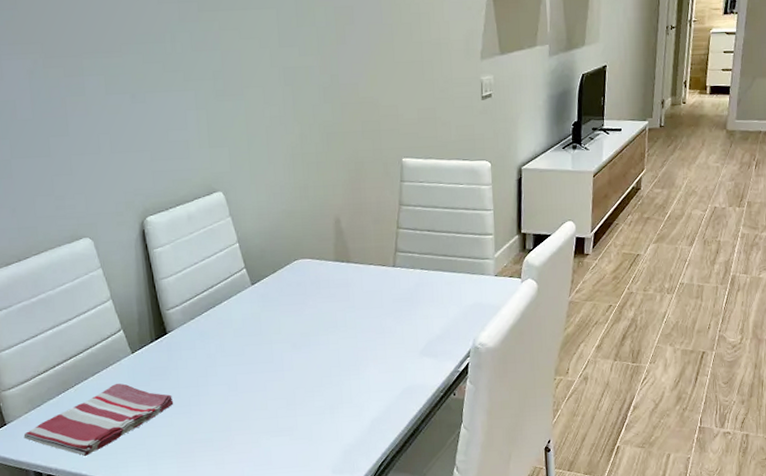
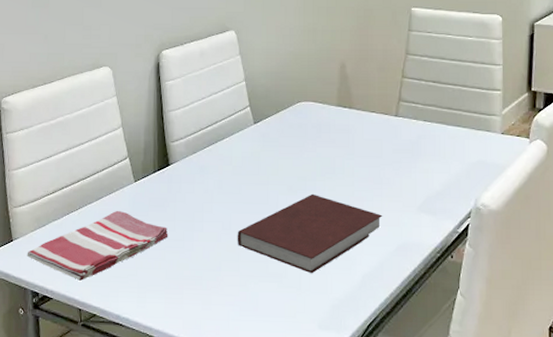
notebook: none [244,348,387,424] -> present [237,193,383,274]

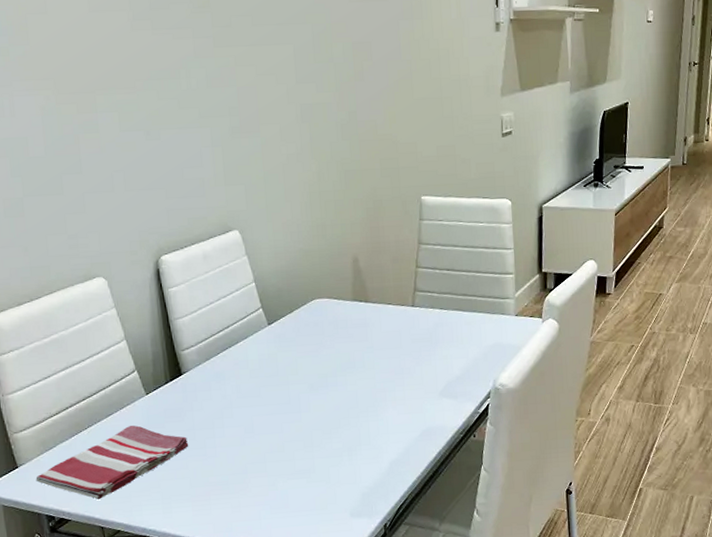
notebook: present [237,193,383,274] -> none [260,389,406,467]

